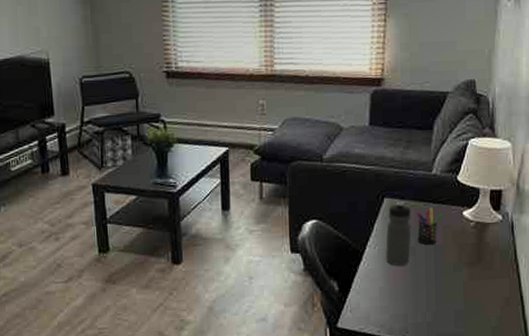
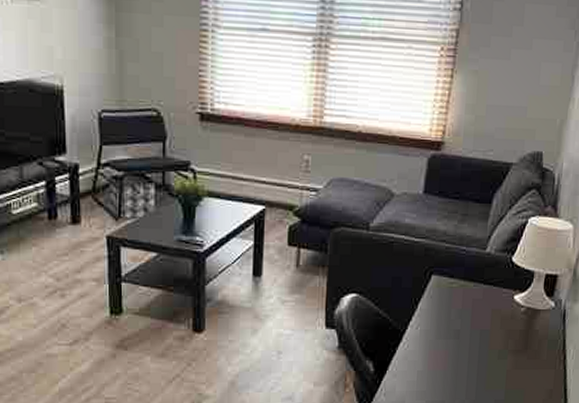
water bottle: present [386,202,411,266] -> none [428,280,459,350]
pen holder: present [417,207,444,246] -> none [463,288,494,329]

